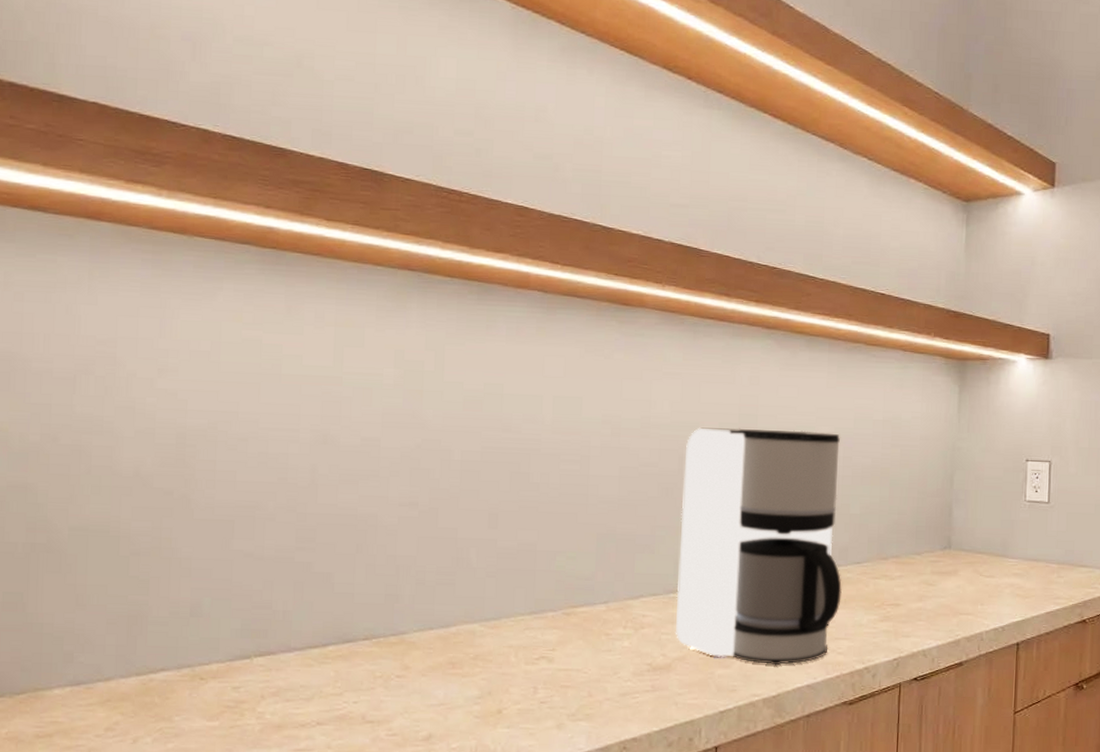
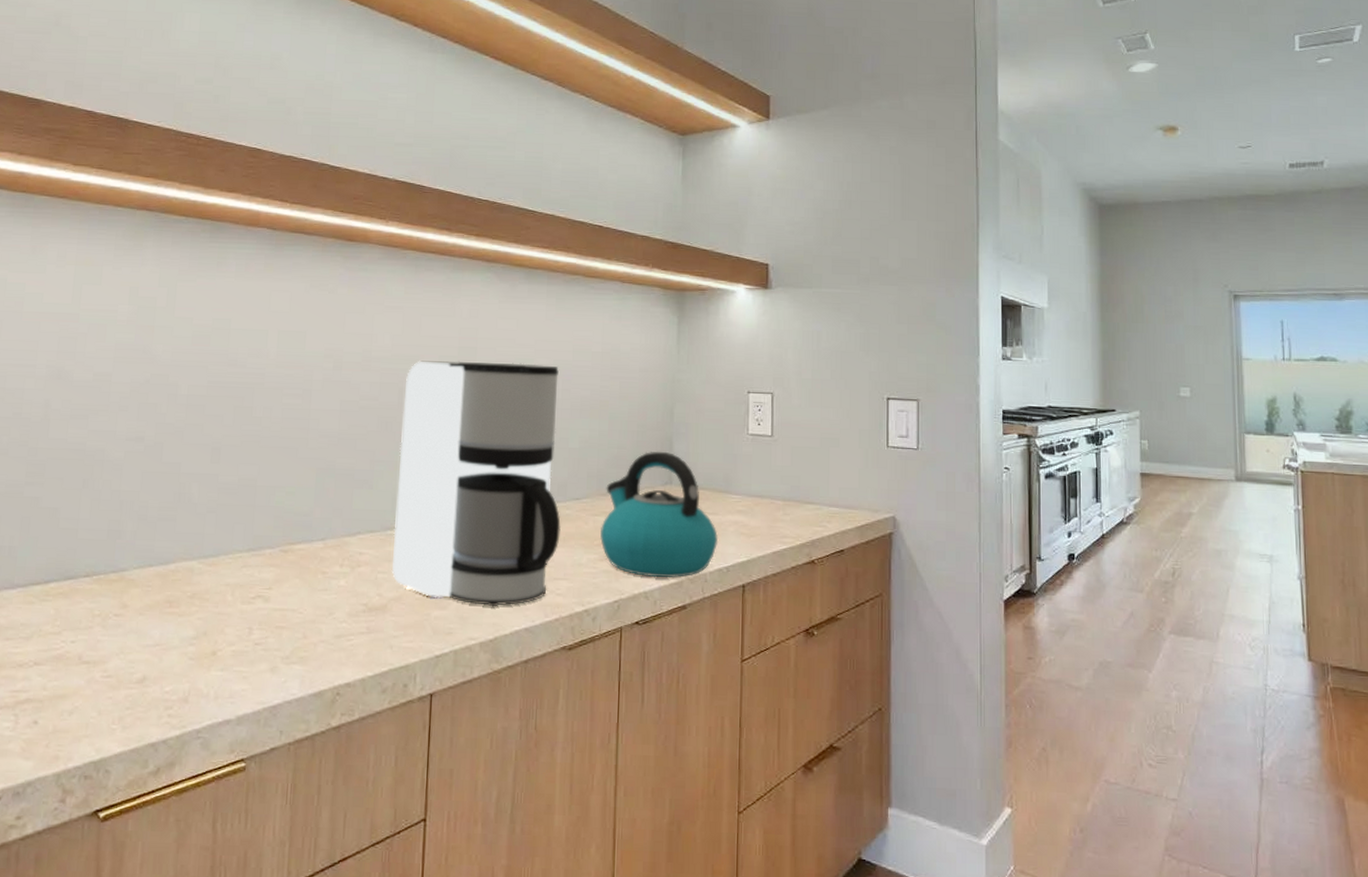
kettle: none [880,517,995,638] -> present [600,451,719,579]

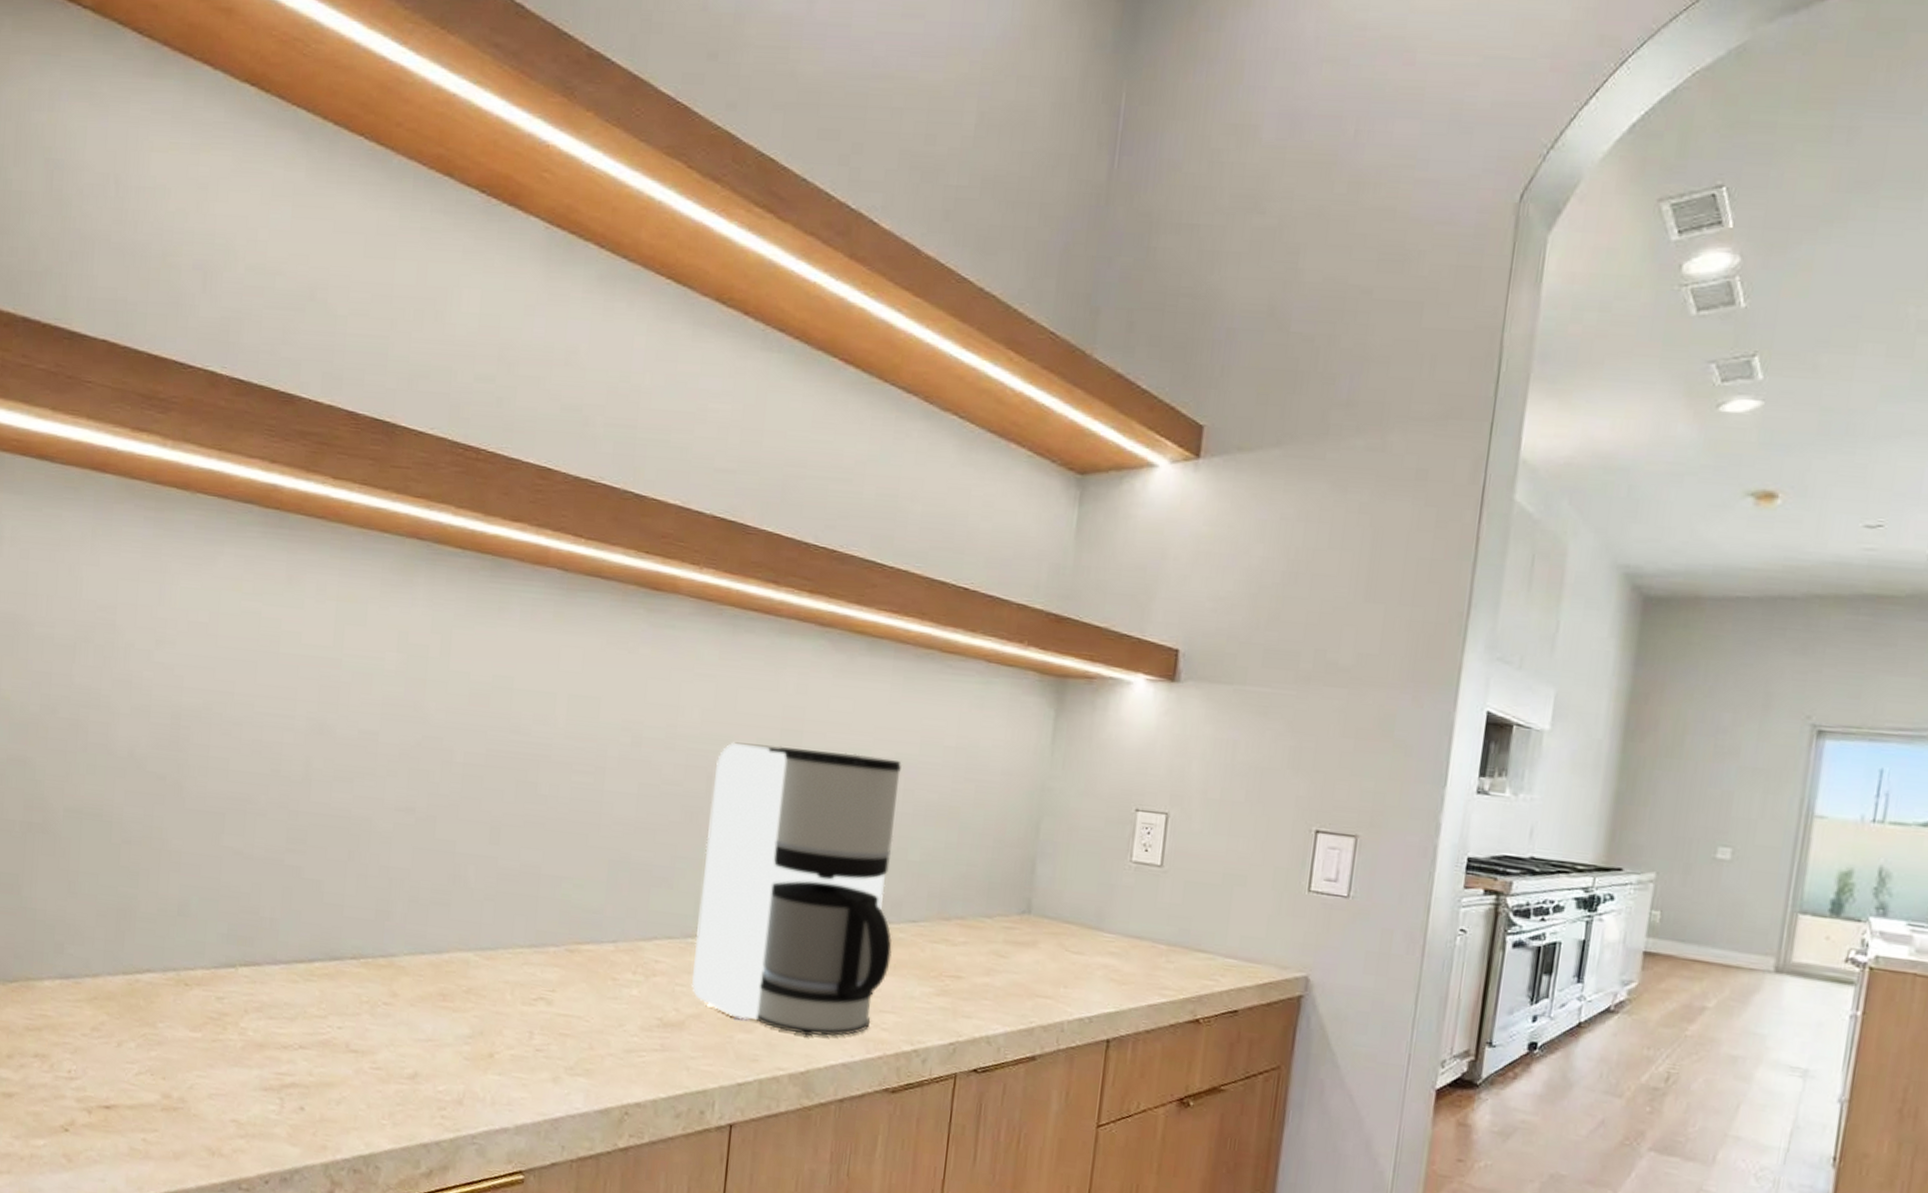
kettle: present [600,451,719,579] -> none [938,872,1083,1024]

